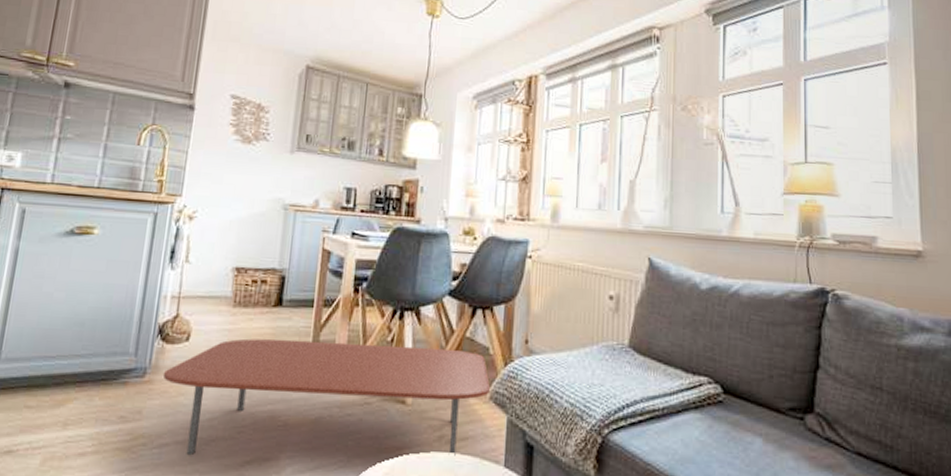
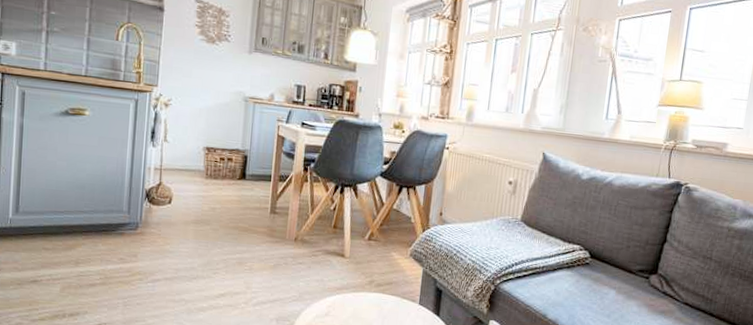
coffee table: present [162,338,491,456] -> none [151,203,411,295]

